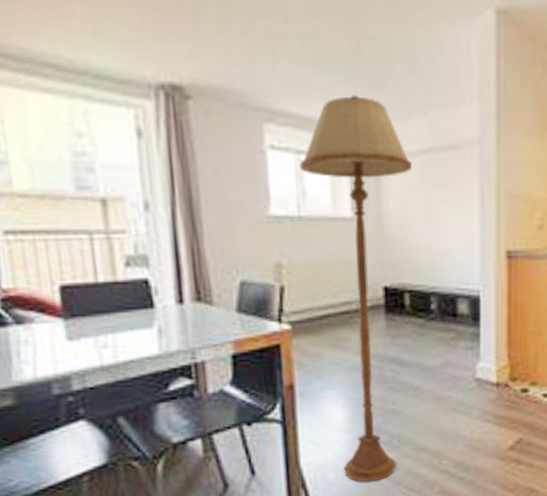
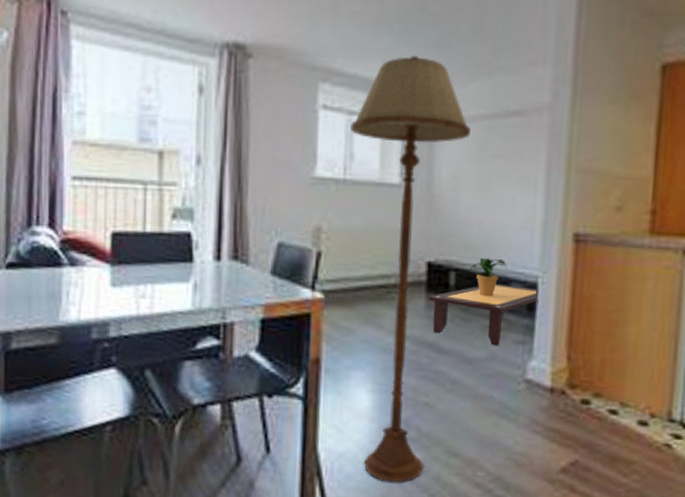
coffee table: none [387,300,482,354] -> present [428,284,539,346]
potted plant: none [421,278,454,312] -> present [469,257,508,297]

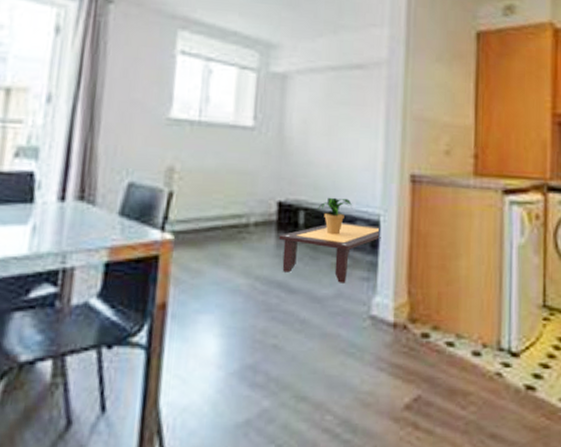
floor lamp: present [350,55,471,483] -> none [207,11,319,435]

